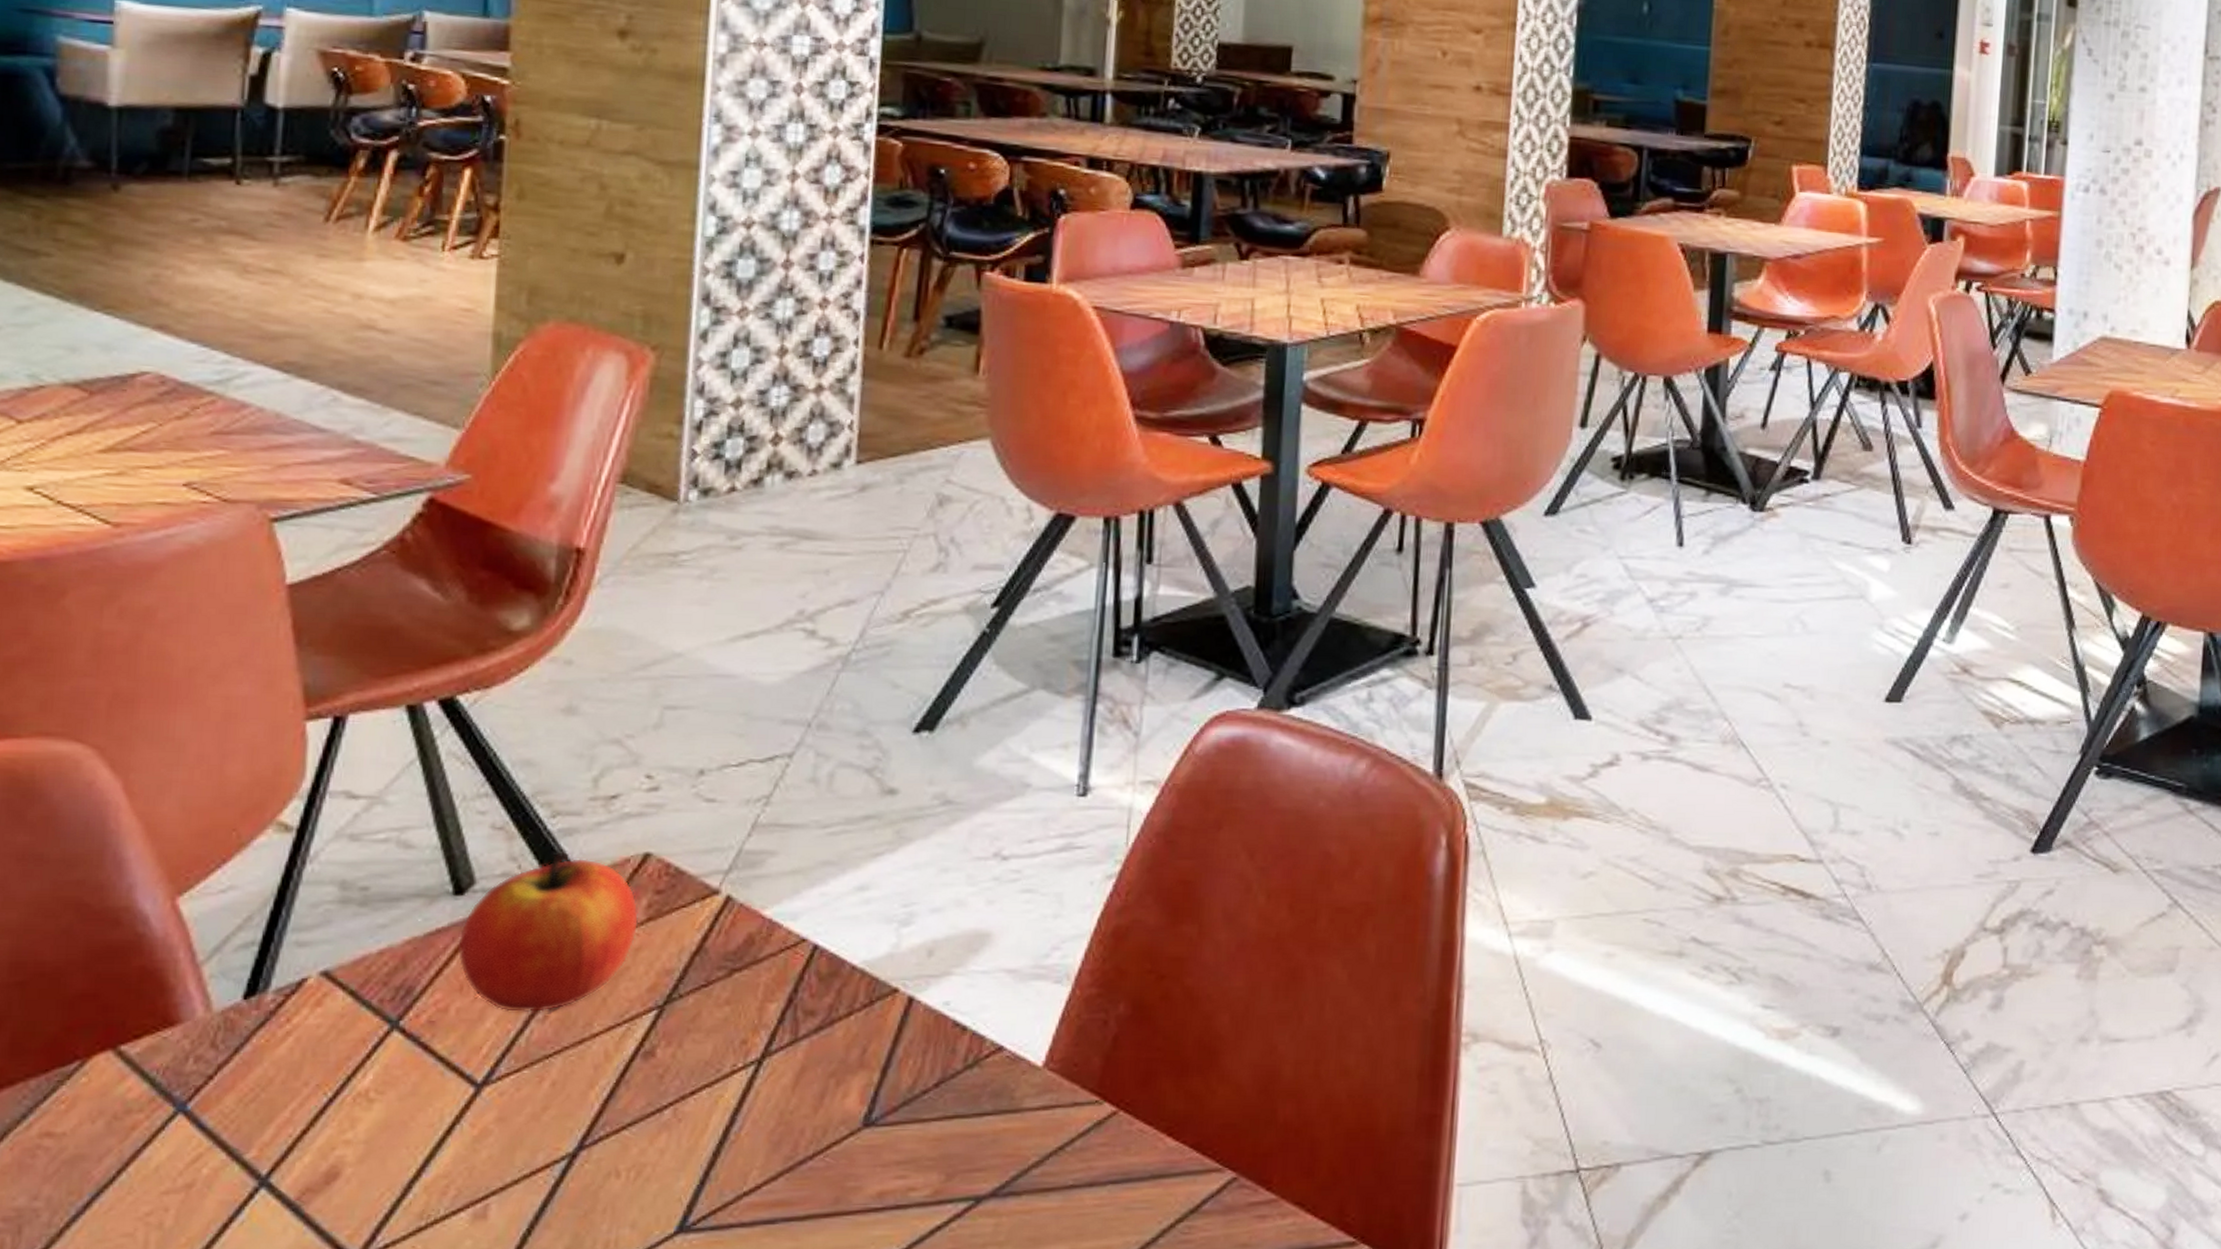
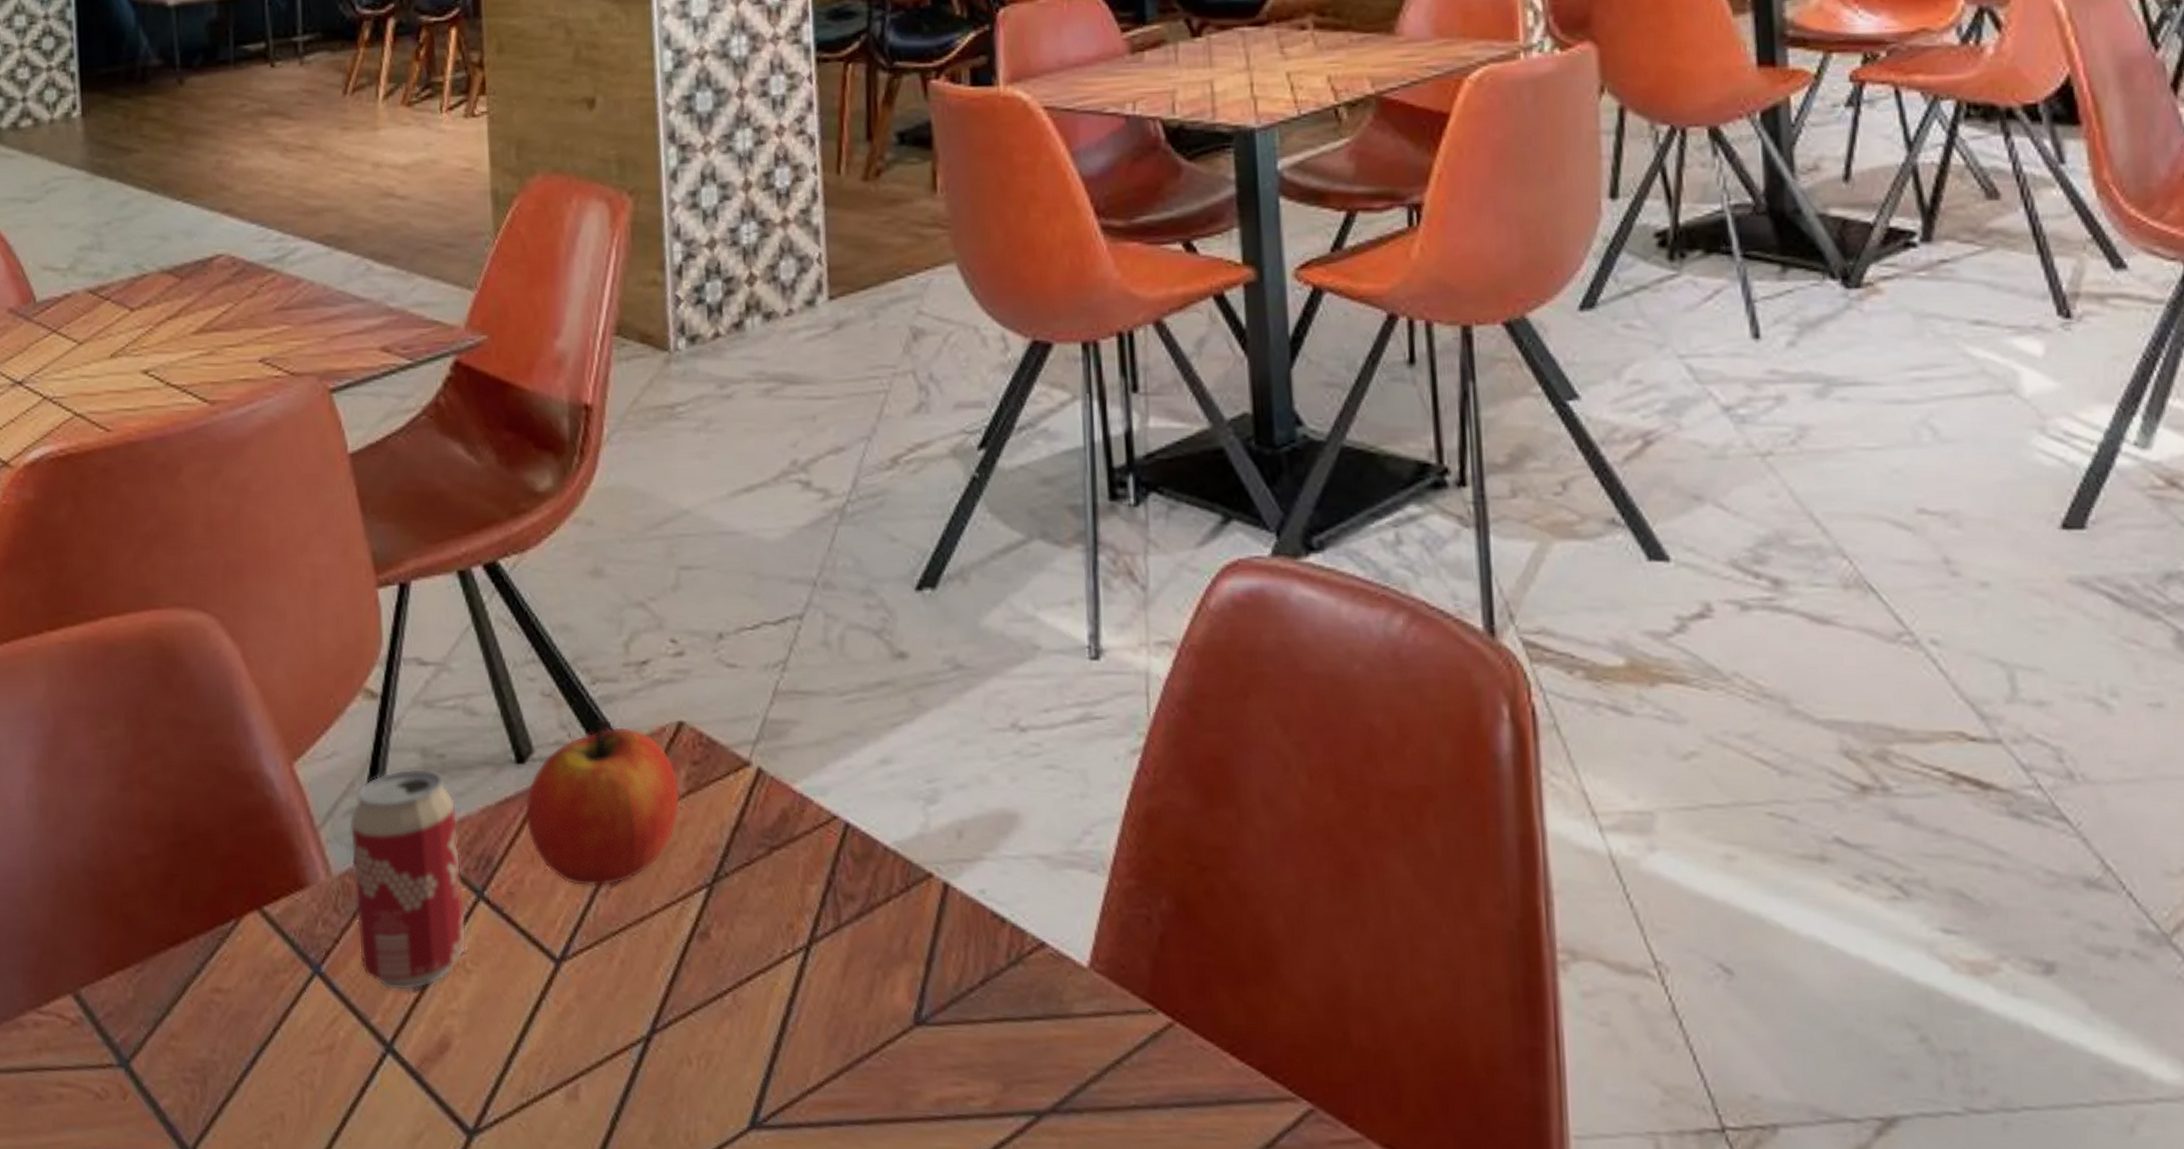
beverage can: none [238,900,376,1124] -> present [349,767,467,991]

